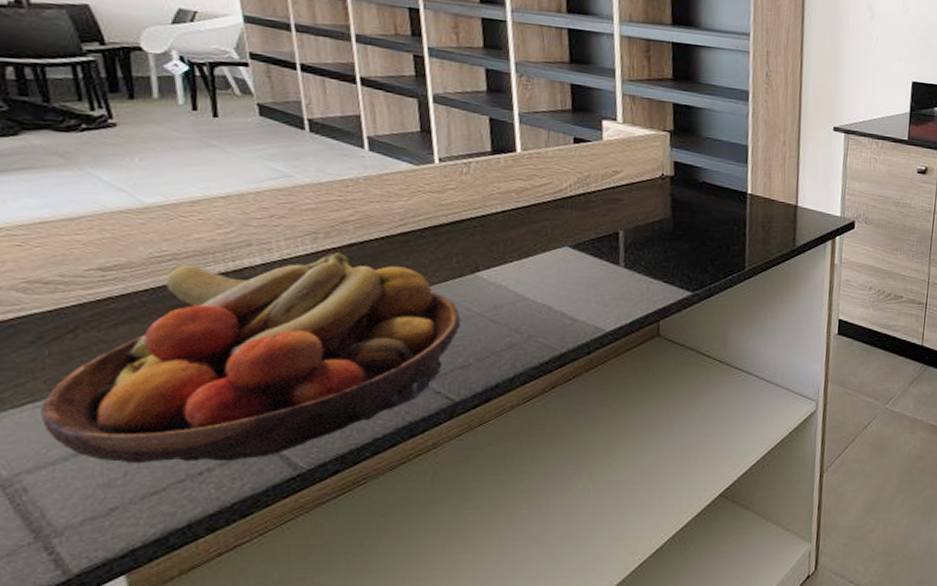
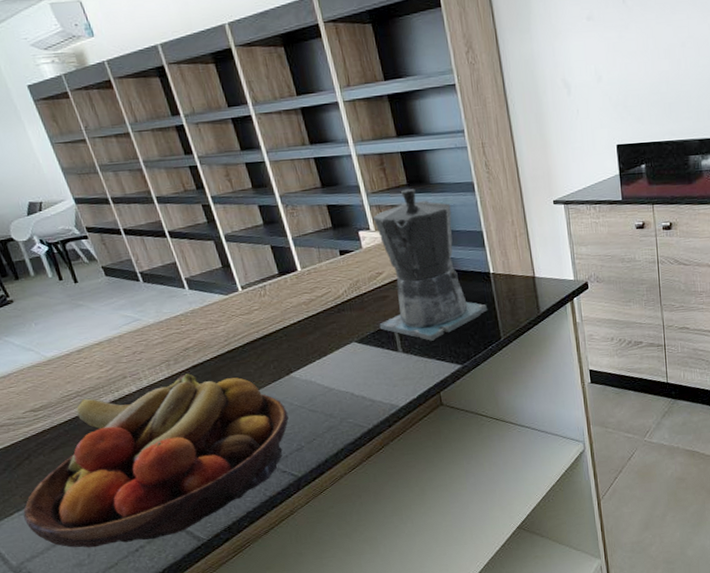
coffee maker: none [602,83,737,259] -> present [372,188,488,341]

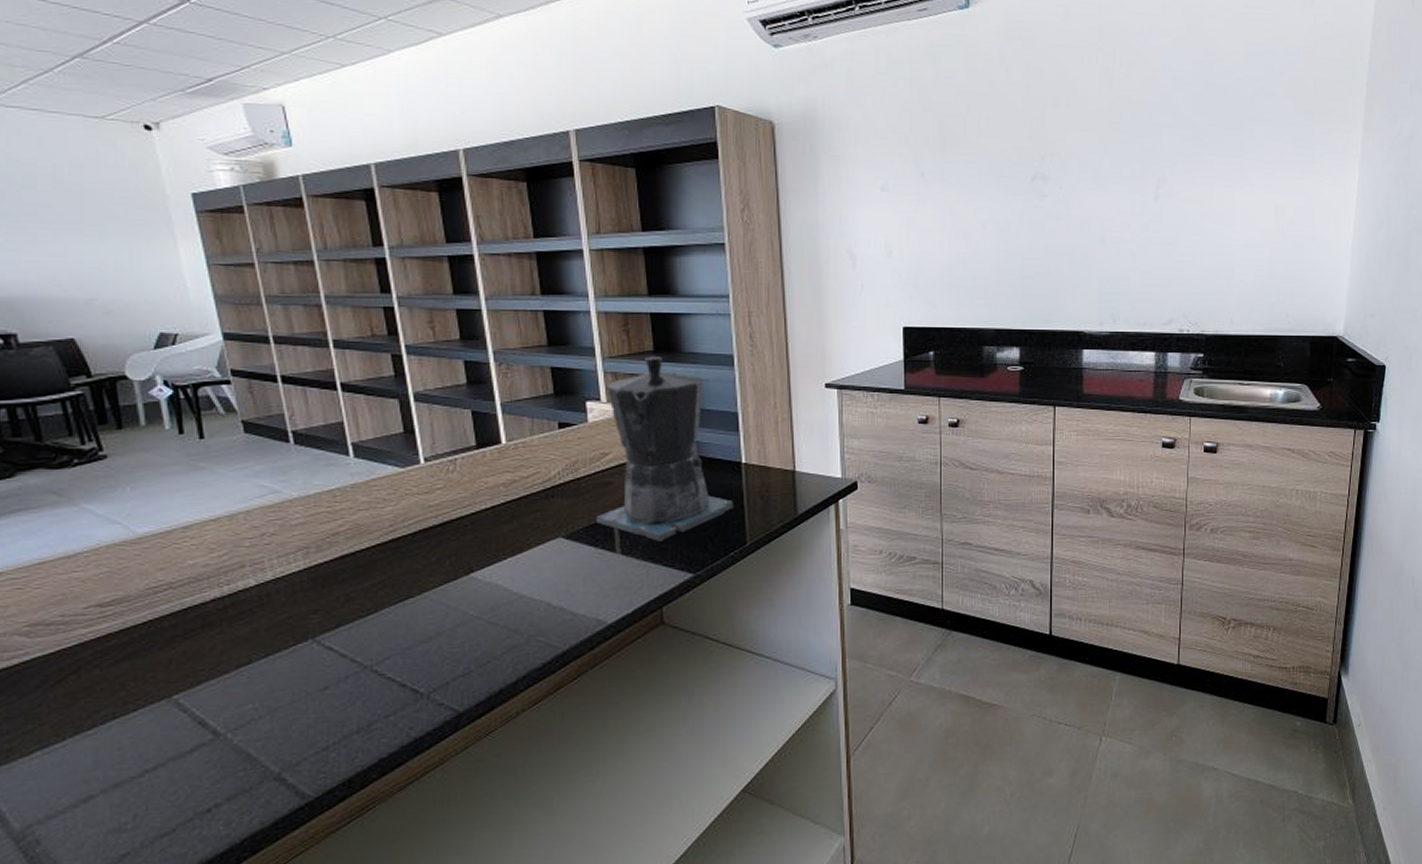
fruit bowl: present [23,373,289,548] -> none [49,566,458,806]

